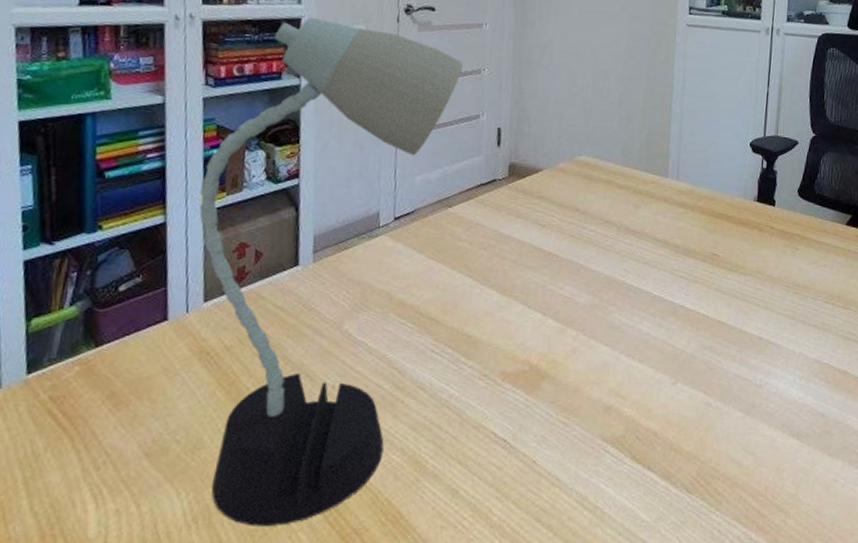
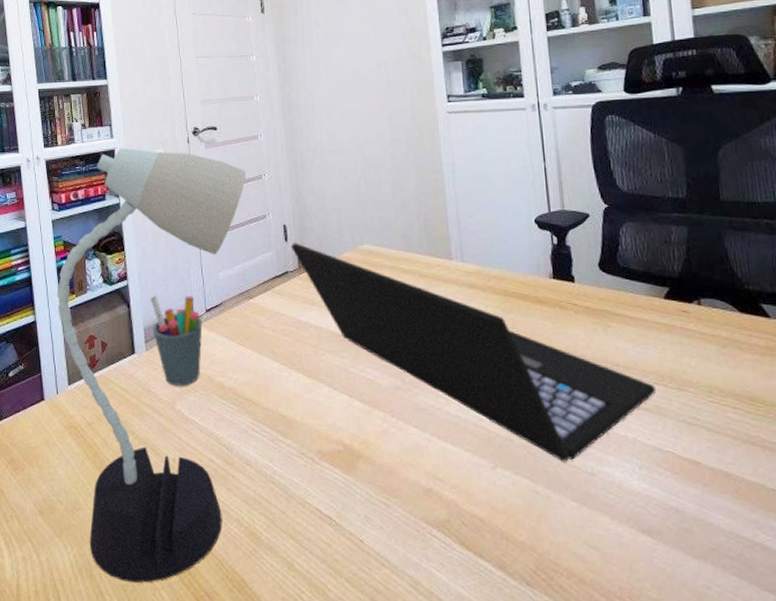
pen holder: none [324,197,389,305] -> present [150,294,203,387]
laptop: none [502,148,825,376] -> present [290,243,656,462]

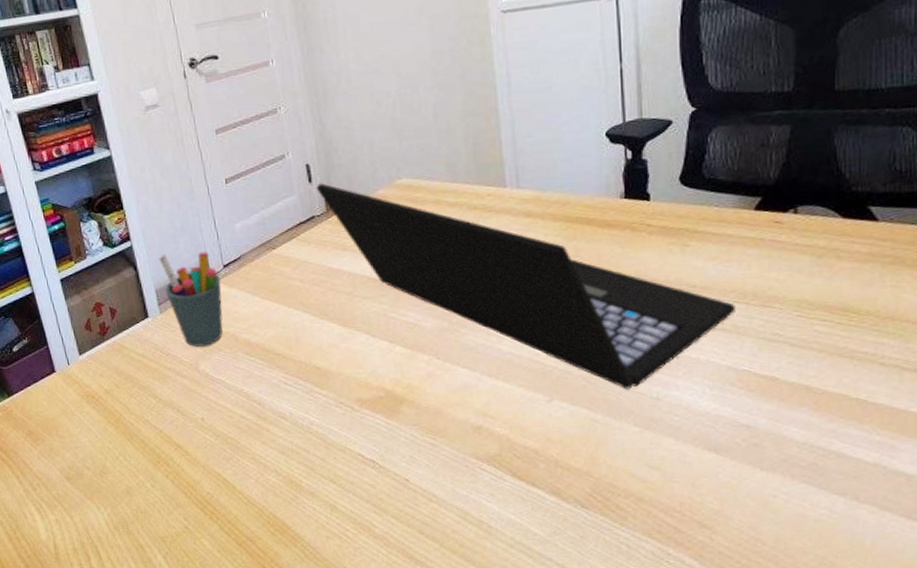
desk lamp: present [57,147,247,583] -> none [52,90,260,534]

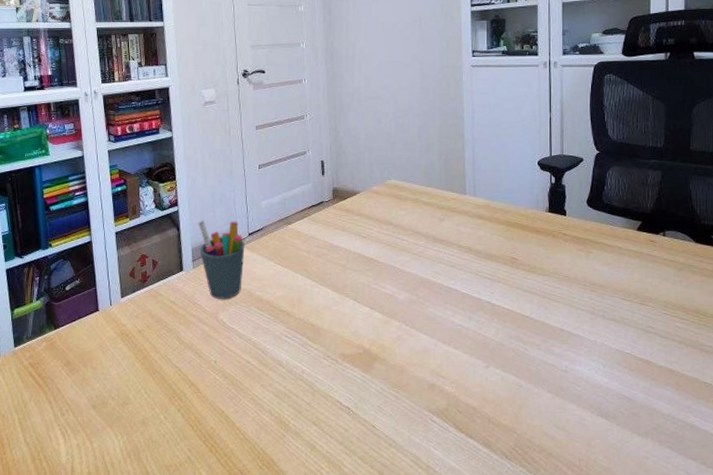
laptop: present [315,183,735,390] -> none [326,176,622,362]

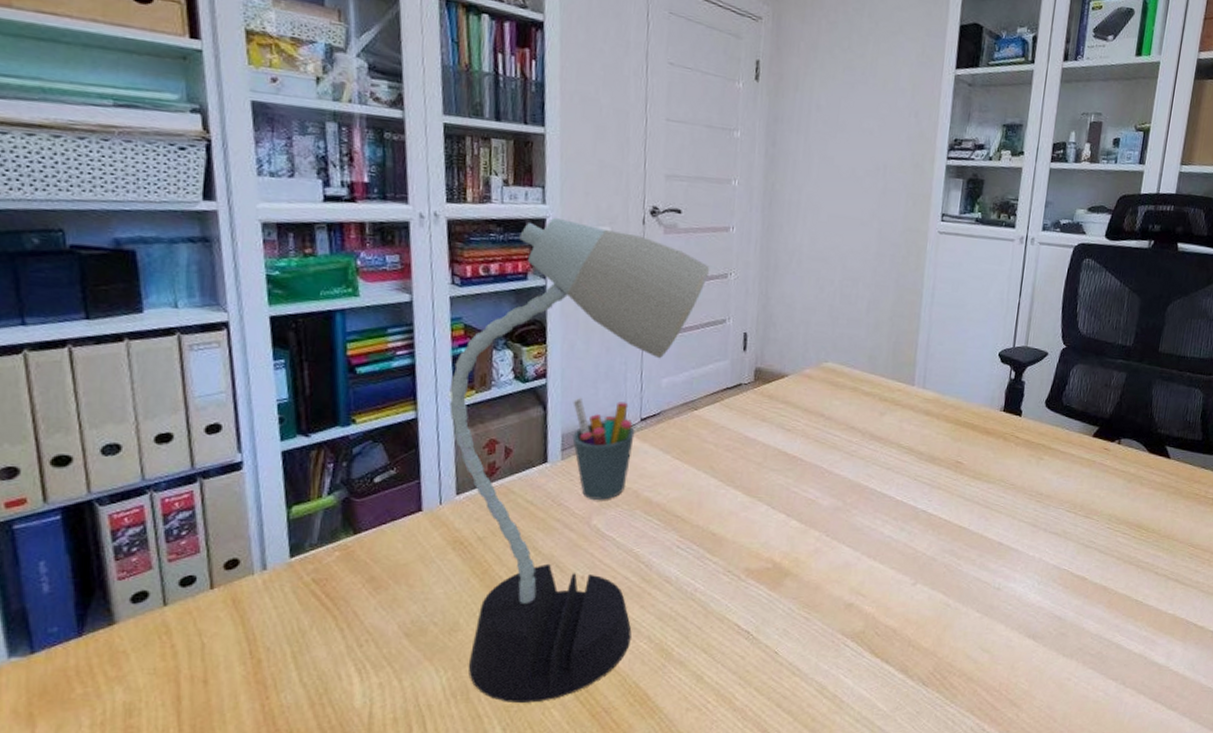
desk lamp: none [112,85,290,464] -> present [449,217,710,703]

